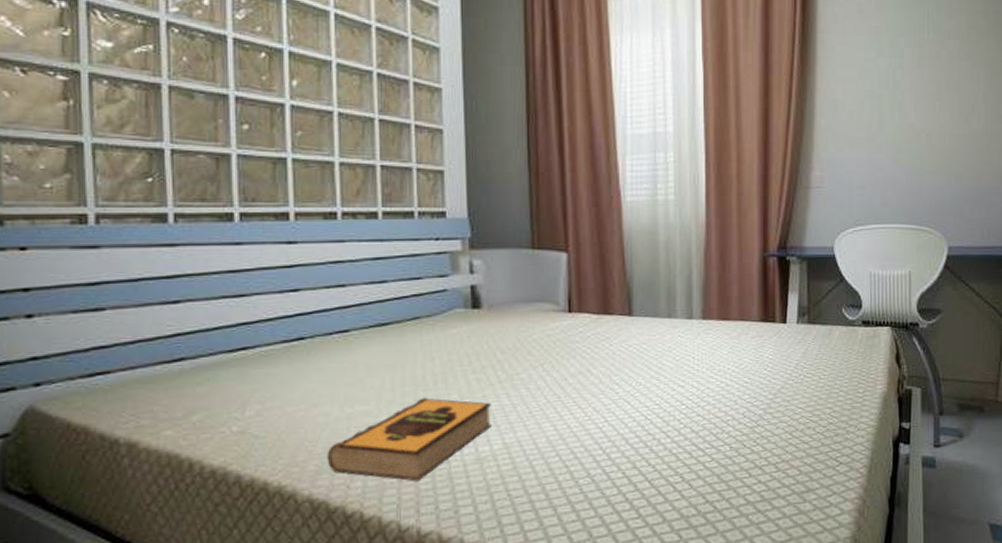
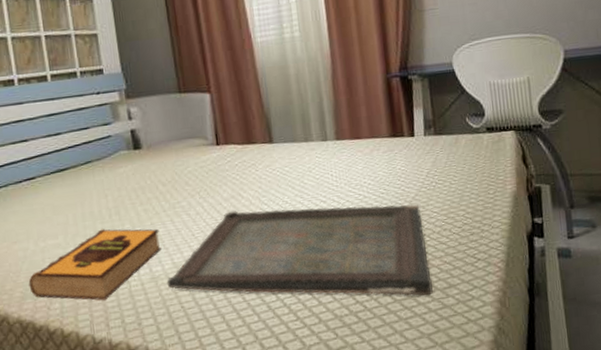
serving tray: none [493,387,791,500] -> present [166,205,433,296]

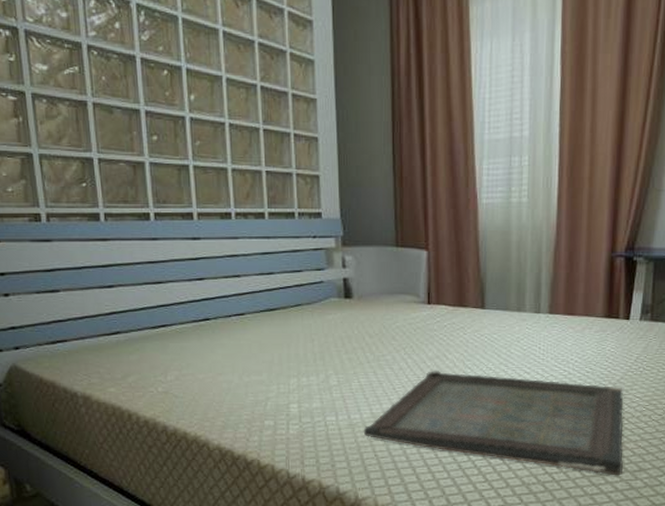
hardback book: present [28,229,161,301] -> none [230,372,361,440]

